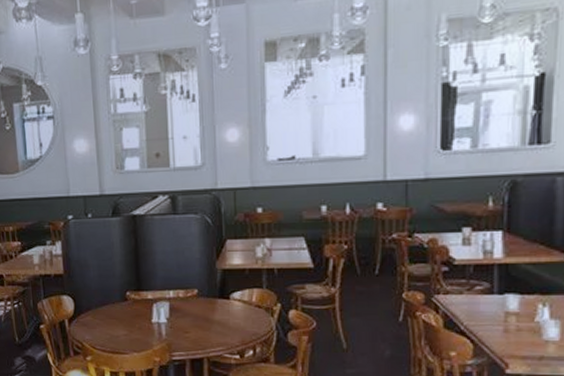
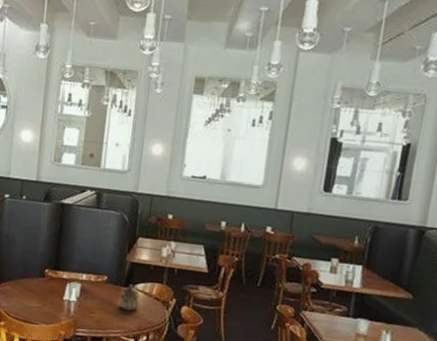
teapot: none [215,294,239,324] -> present [118,284,140,311]

